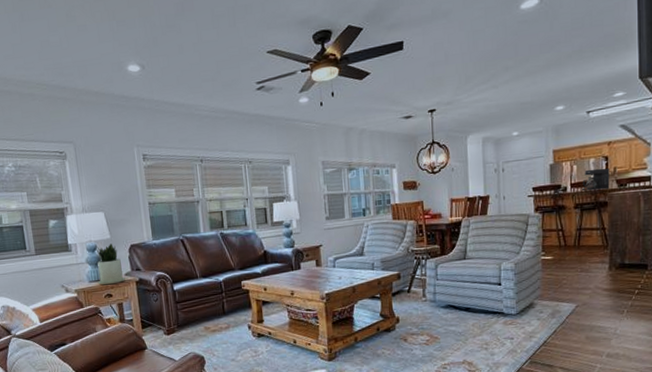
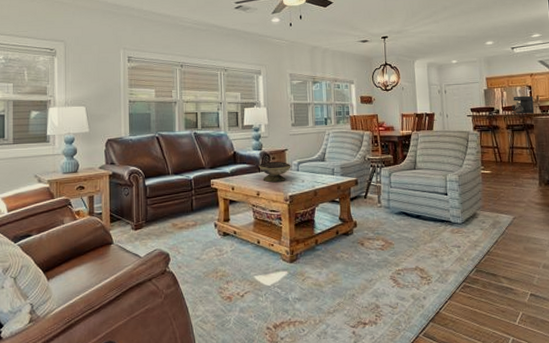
planter: present [95,243,125,286] -> none [71,137,99,177]
decorative bowl: none [291,258,327,281] -> present [259,161,291,183]

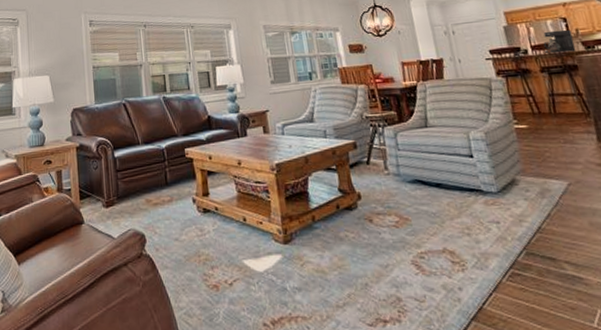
decorative bowl: present [259,161,291,183] -> none [237,124,275,150]

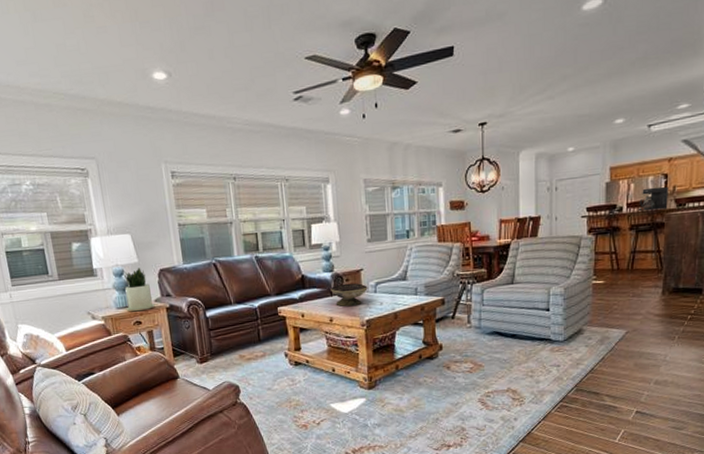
planter: none [38,107,66,151] -> present [122,268,155,312]
decorative bowl: none [237,124,275,150] -> present [330,283,368,307]

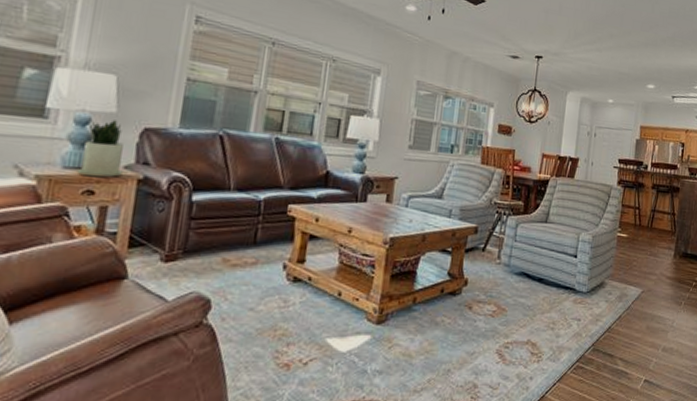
decorative bowl: present [330,283,368,307] -> none [356,190,399,219]
coffee maker: present [637,186,669,212] -> none [659,152,684,175]

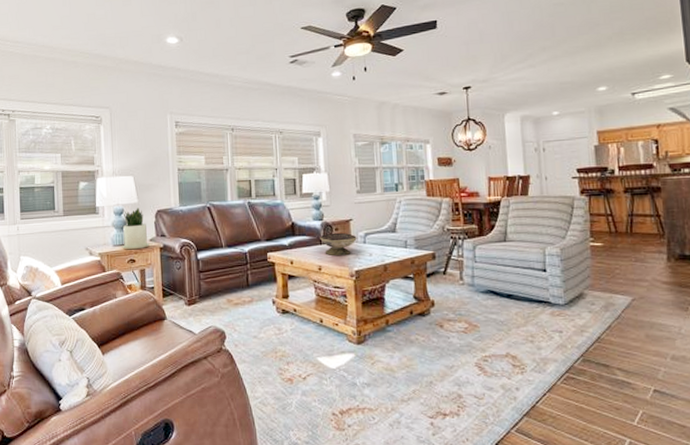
decorative bowl: none [356,190,399,219] -> present [320,232,357,256]

